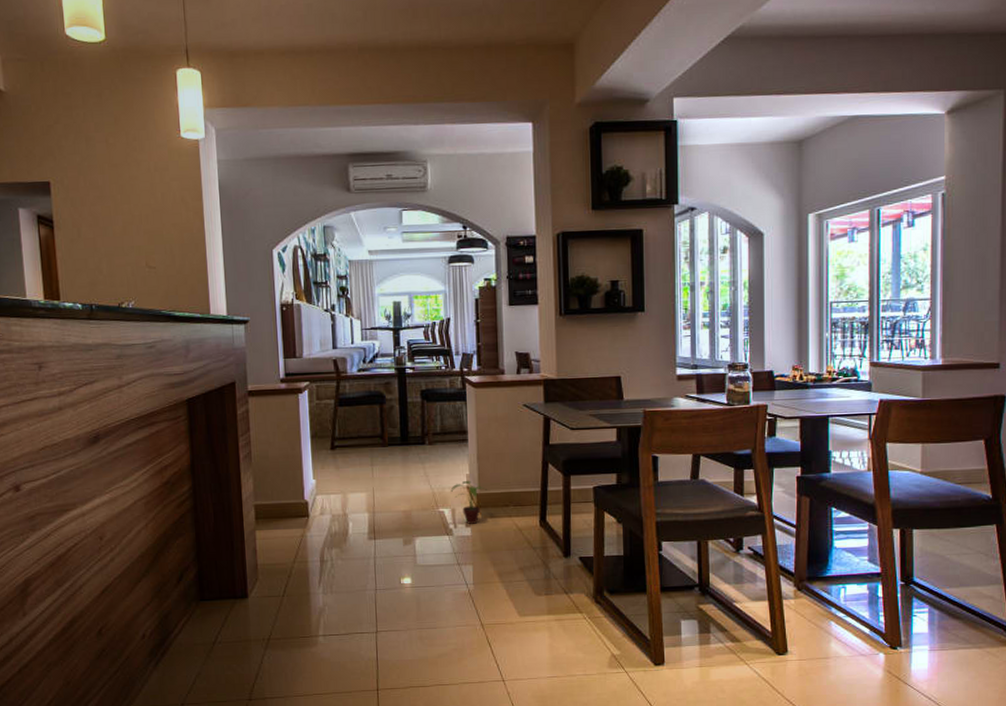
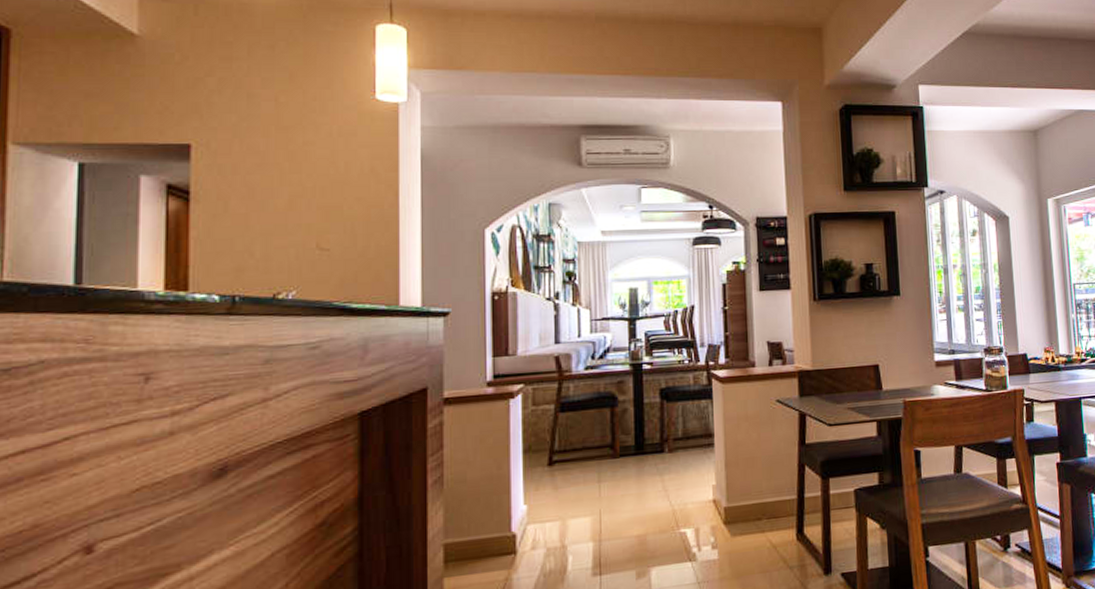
potted plant: present [450,480,488,524] -> none [694,491,737,546]

